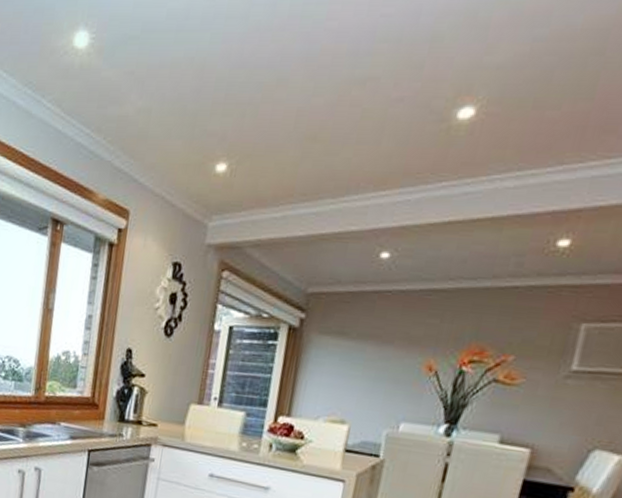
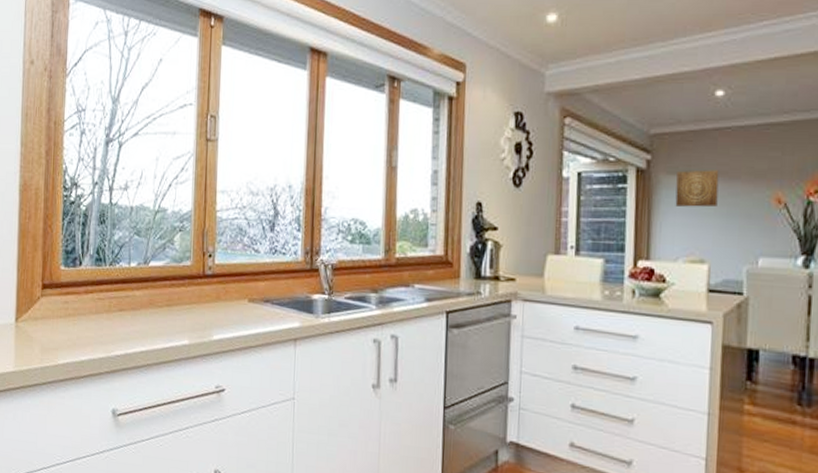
wall art: none [323,332,373,370] -> present [675,170,719,207]

